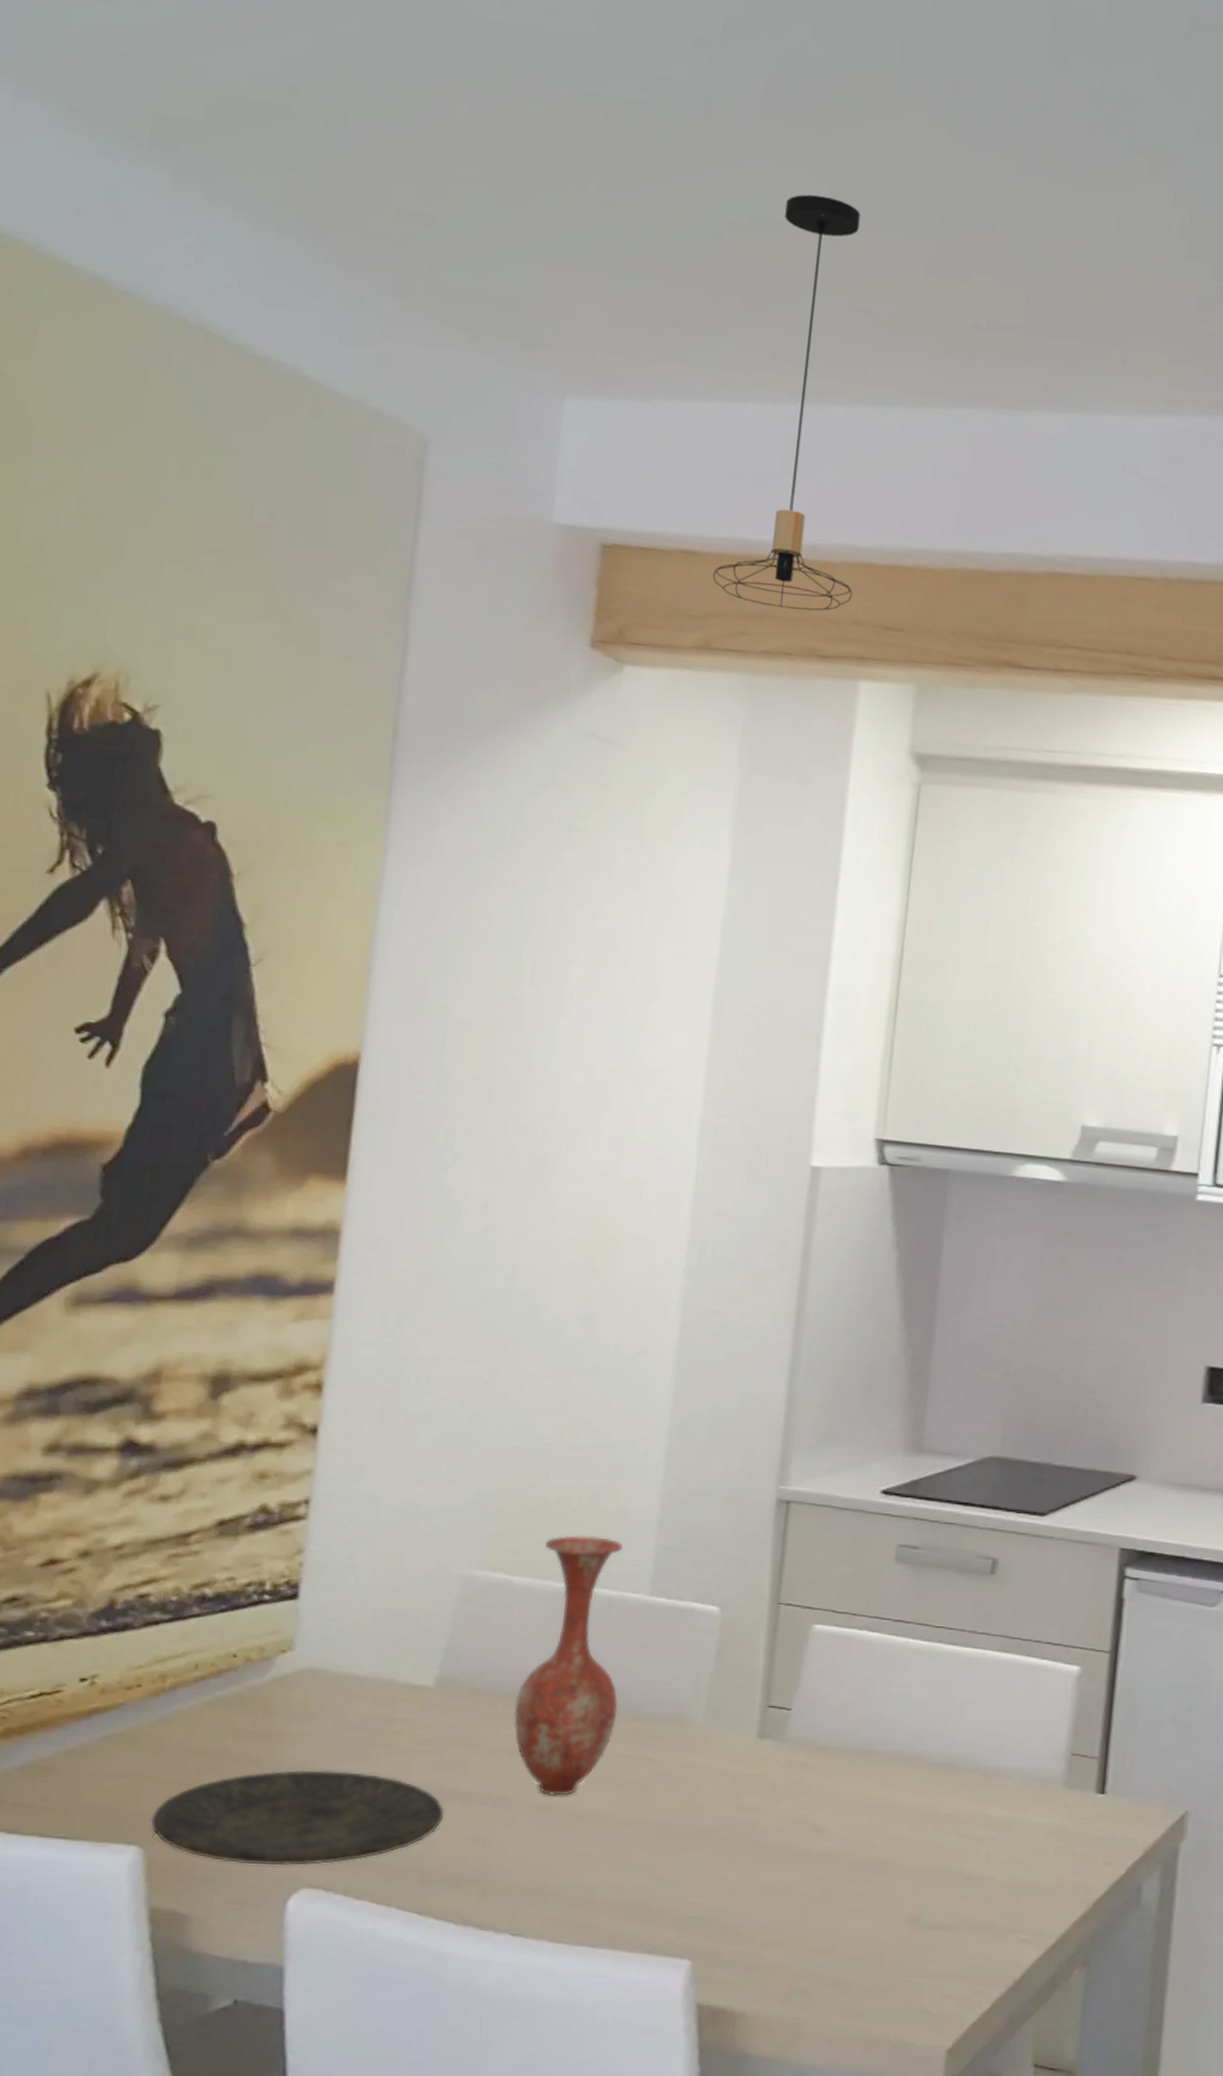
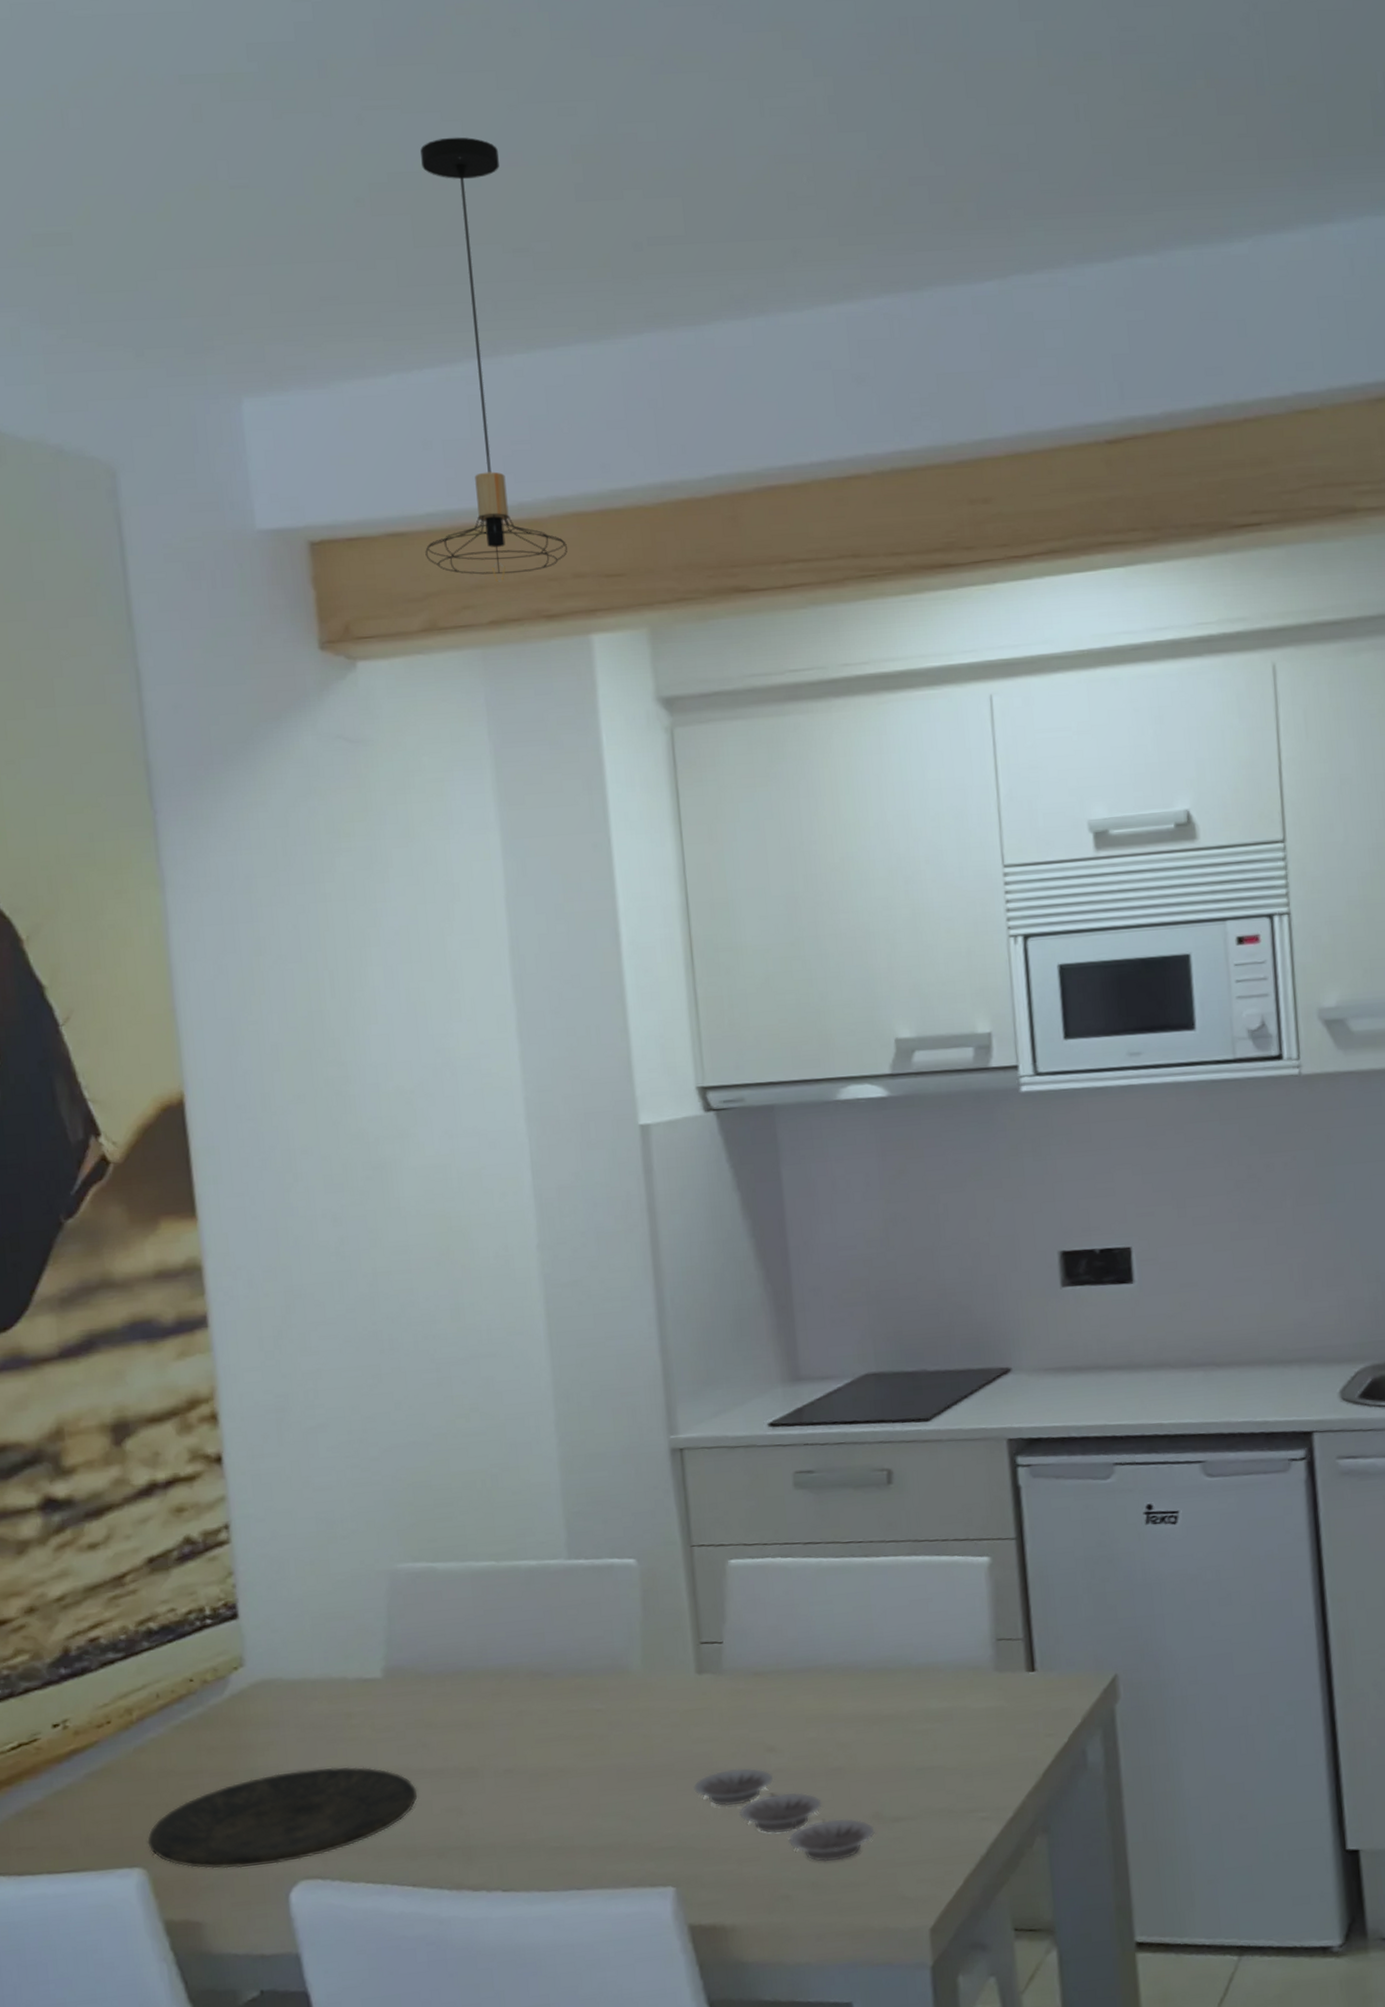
vase: present [513,1535,623,1796] -> none [459,1512,561,1760]
plate: none [731,1845,910,1961] -> present [693,1768,875,1862]

